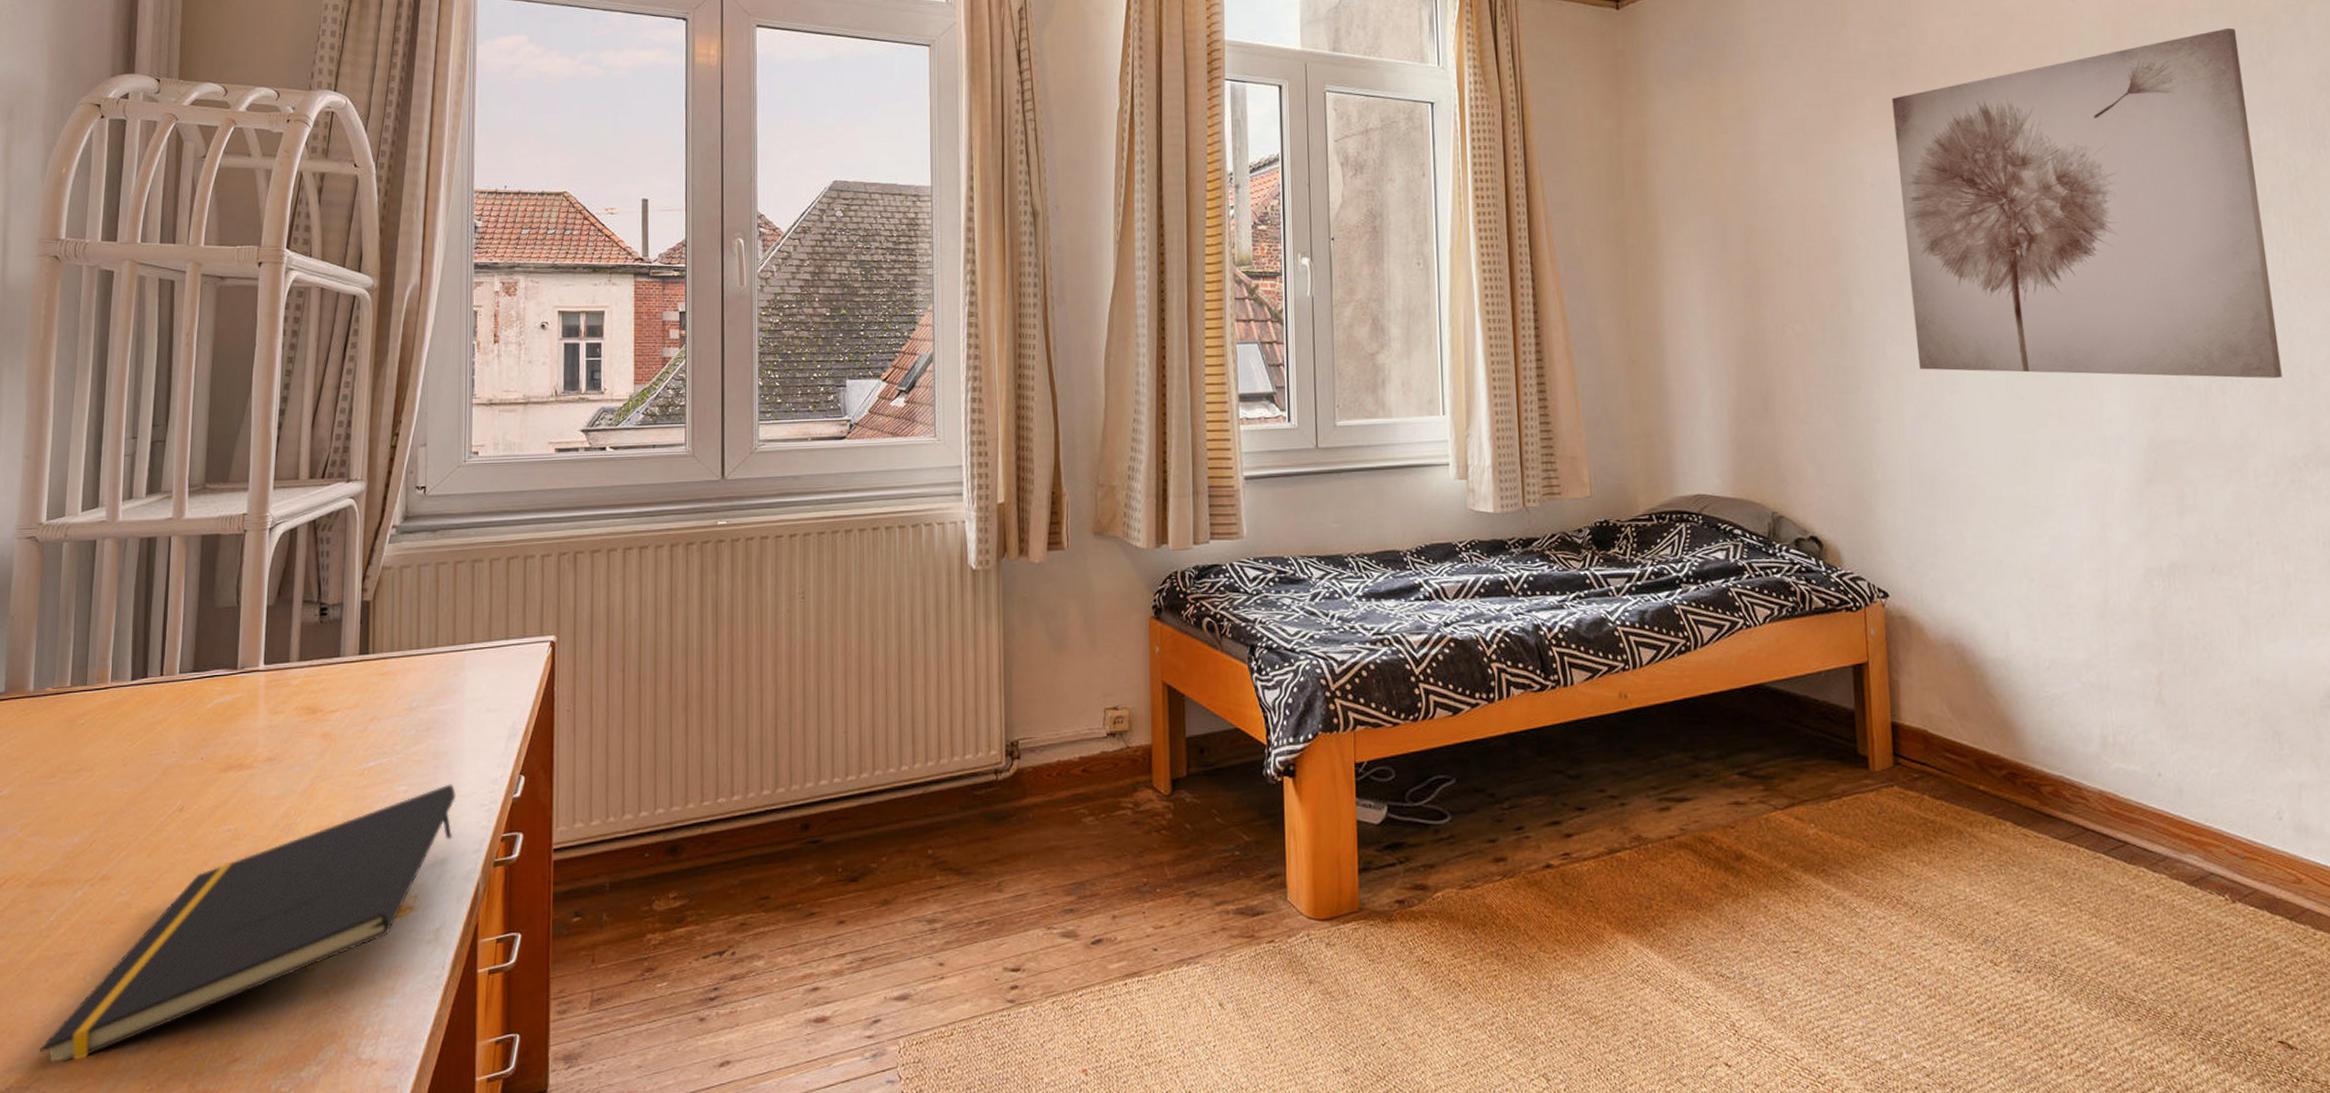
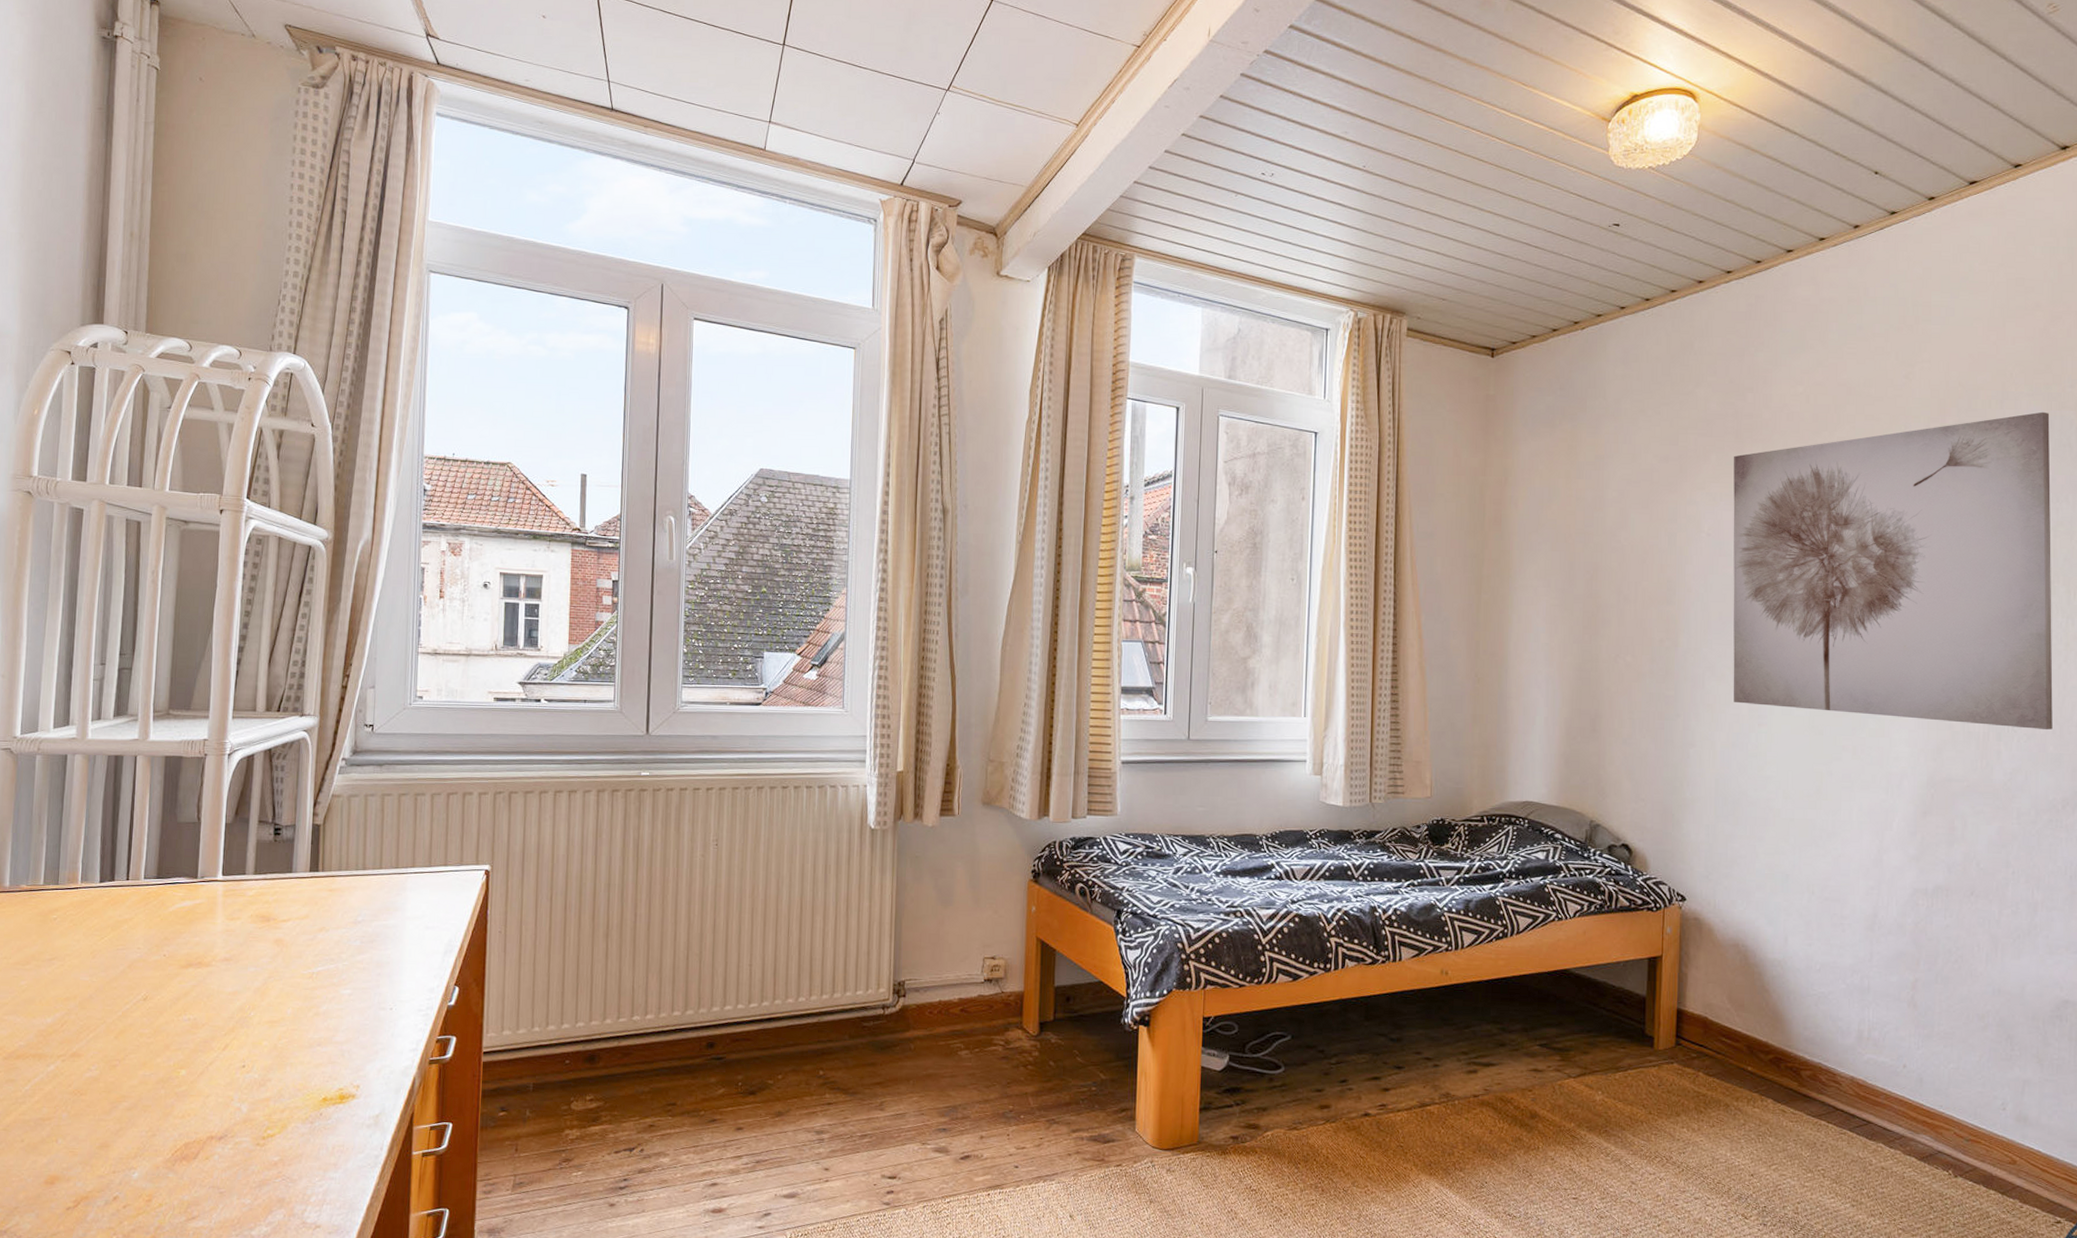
notepad: present [39,784,457,1062] -> none [15,990,397,1212]

